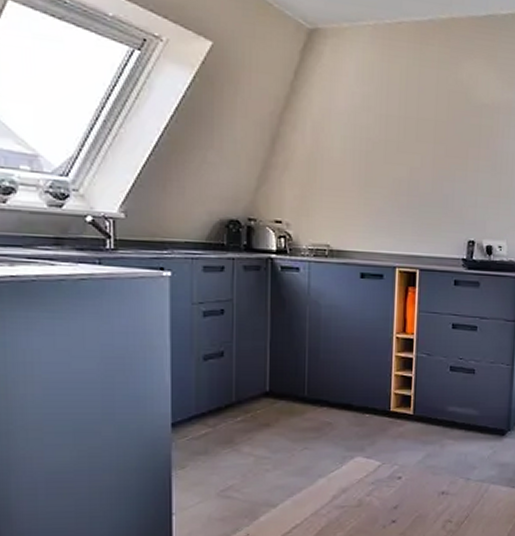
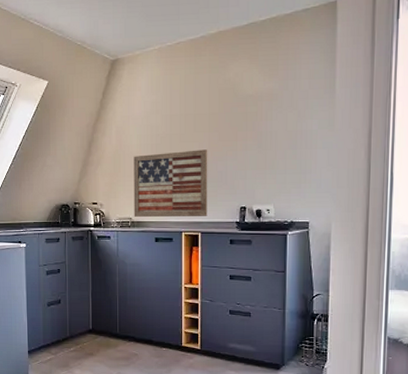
wall art: none [332,163,432,249] -> present [133,149,208,217]

